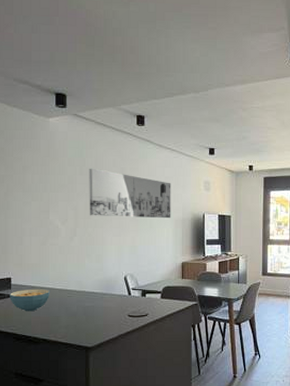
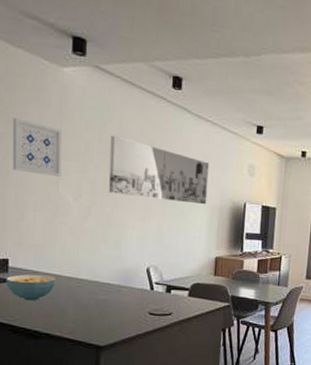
wall art: none [11,162,51,206] -> present [12,118,62,177]

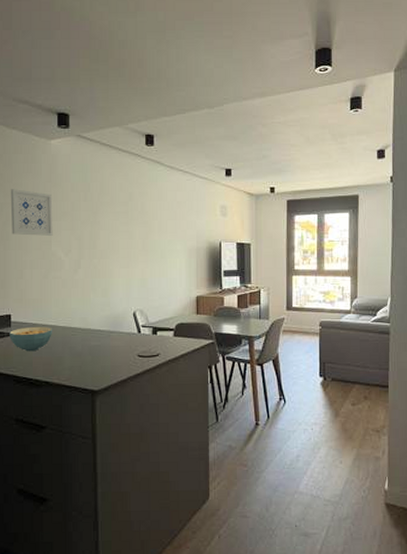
wall art: present [108,135,210,205] -> none [94,193,184,248]

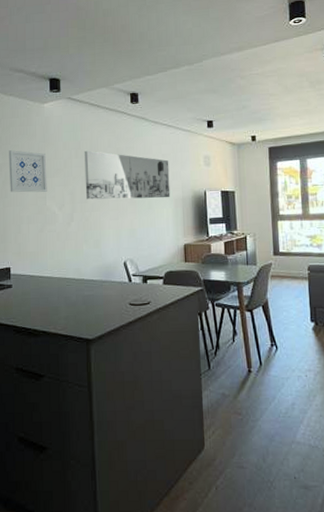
cereal bowl: present [9,326,53,352] -> none [9,278,49,303]
wall art: none [94,193,184,248] -> present [84,150,171,200]

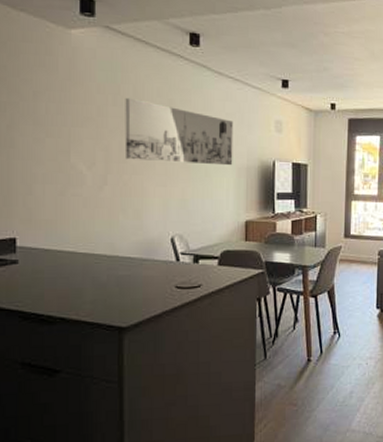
wall art: present [8,150,47,193] -> none [16,85,73,145]

